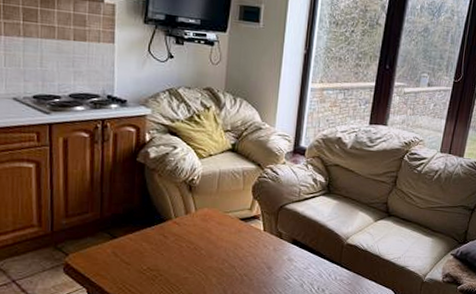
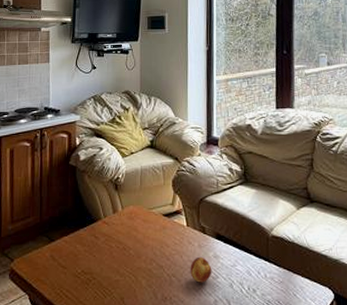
fruit: none [262,259,285,282] -> present [190,256,212,283]

